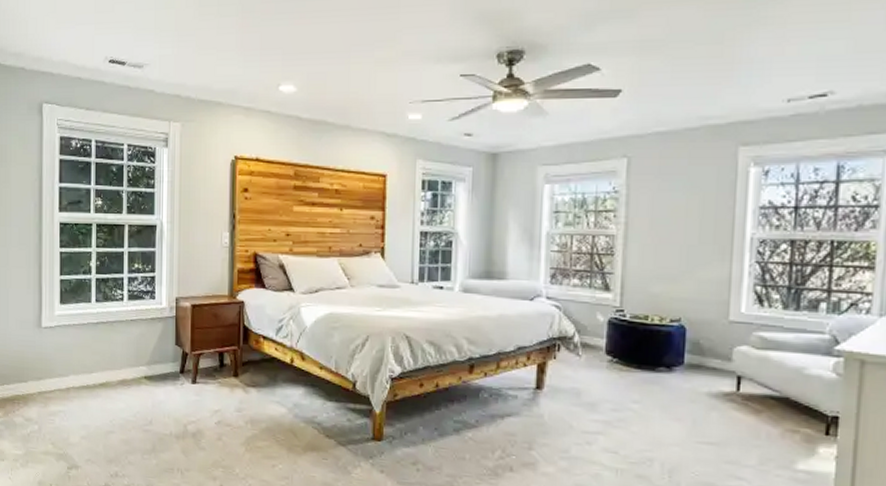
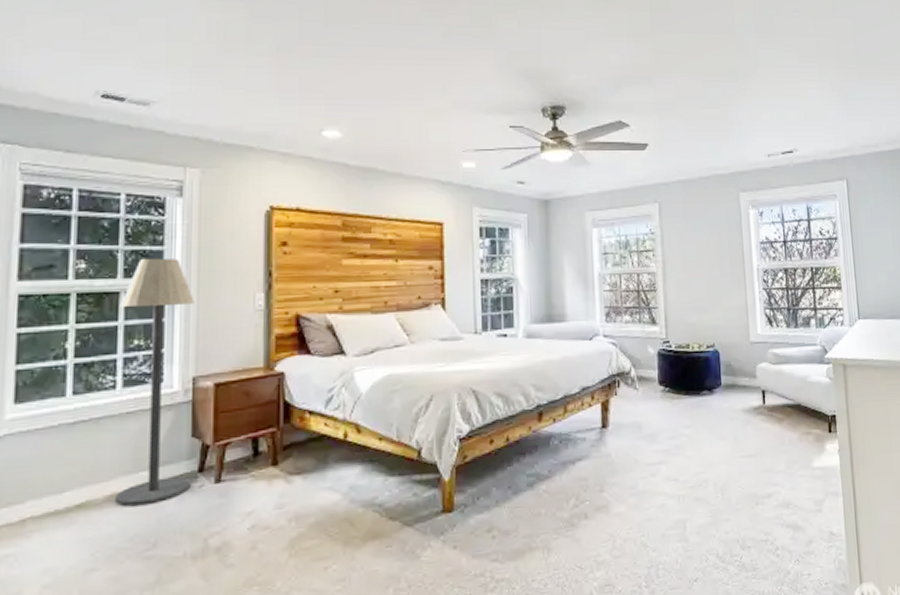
floor lamp: none [124,199,177,392] -> present [114,259,194,507]

